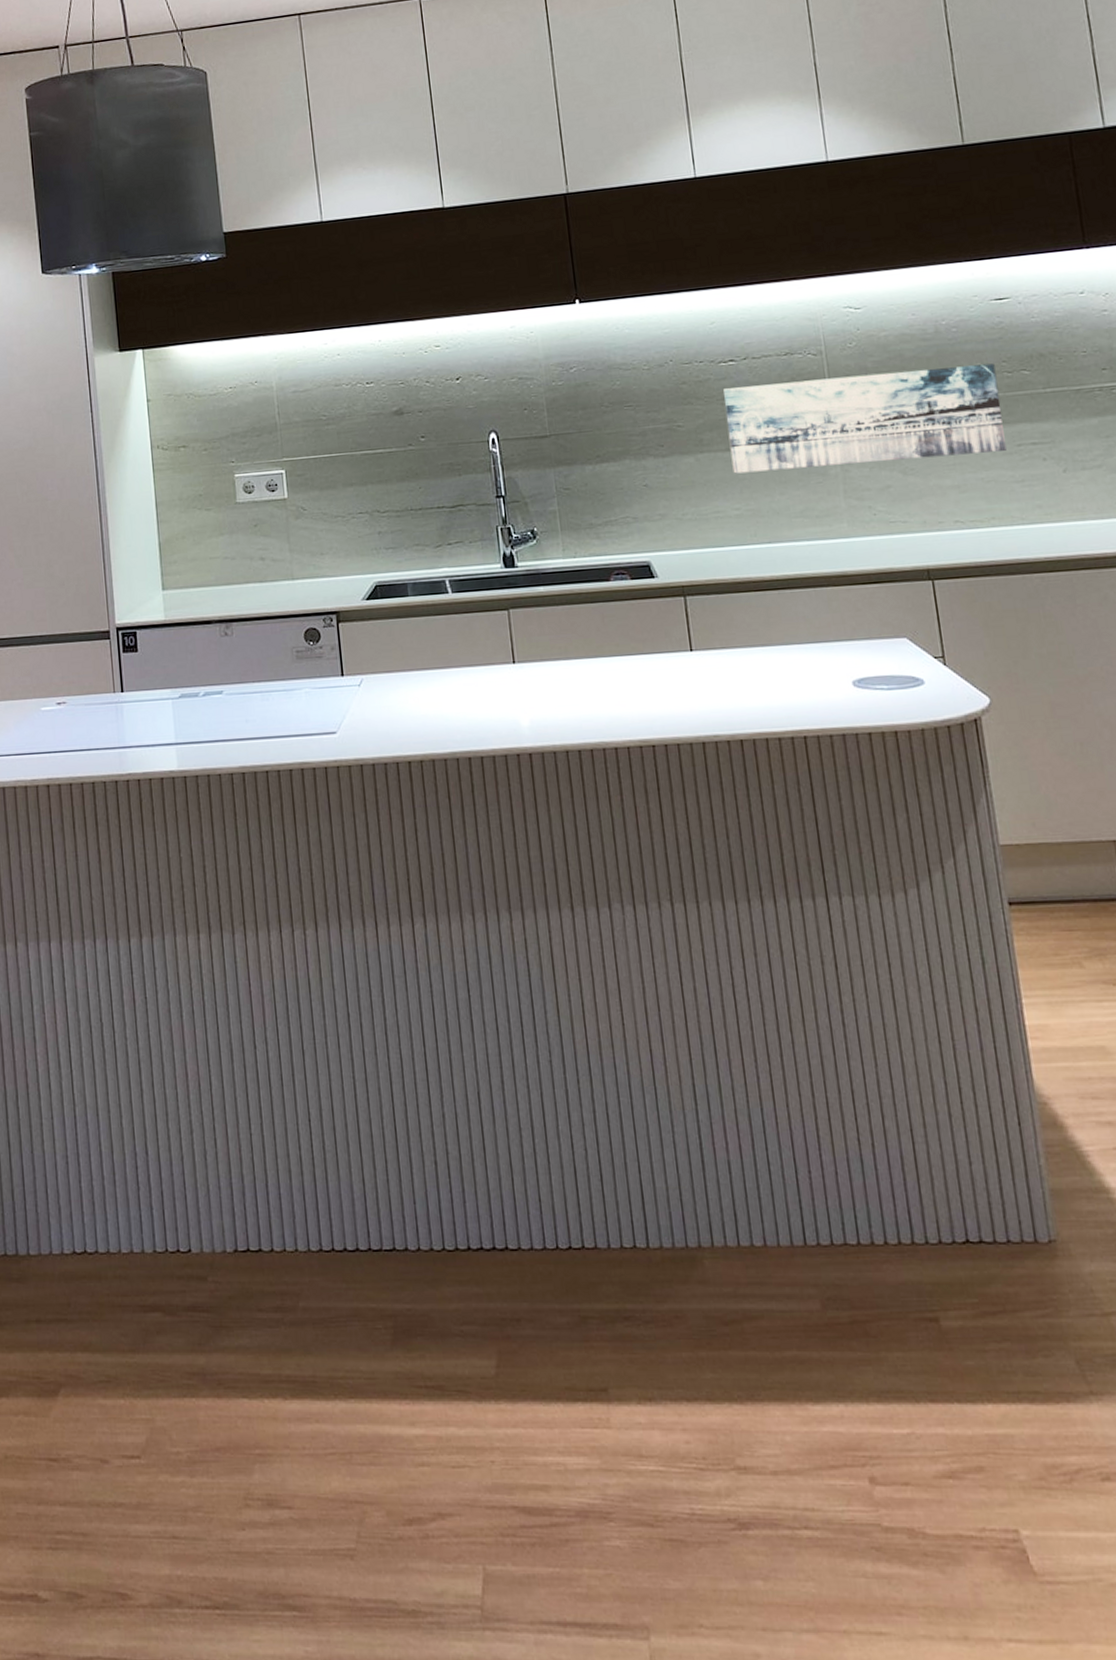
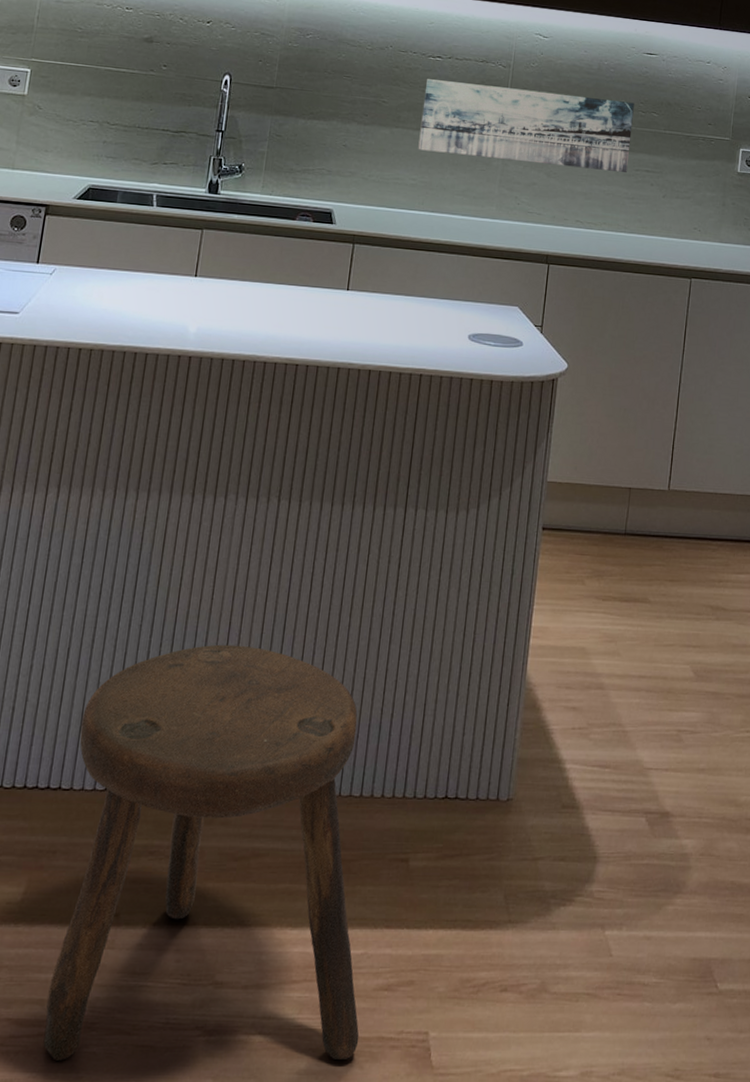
stool: none [511,1075,932,1563] -> present [43,644,360,1061]

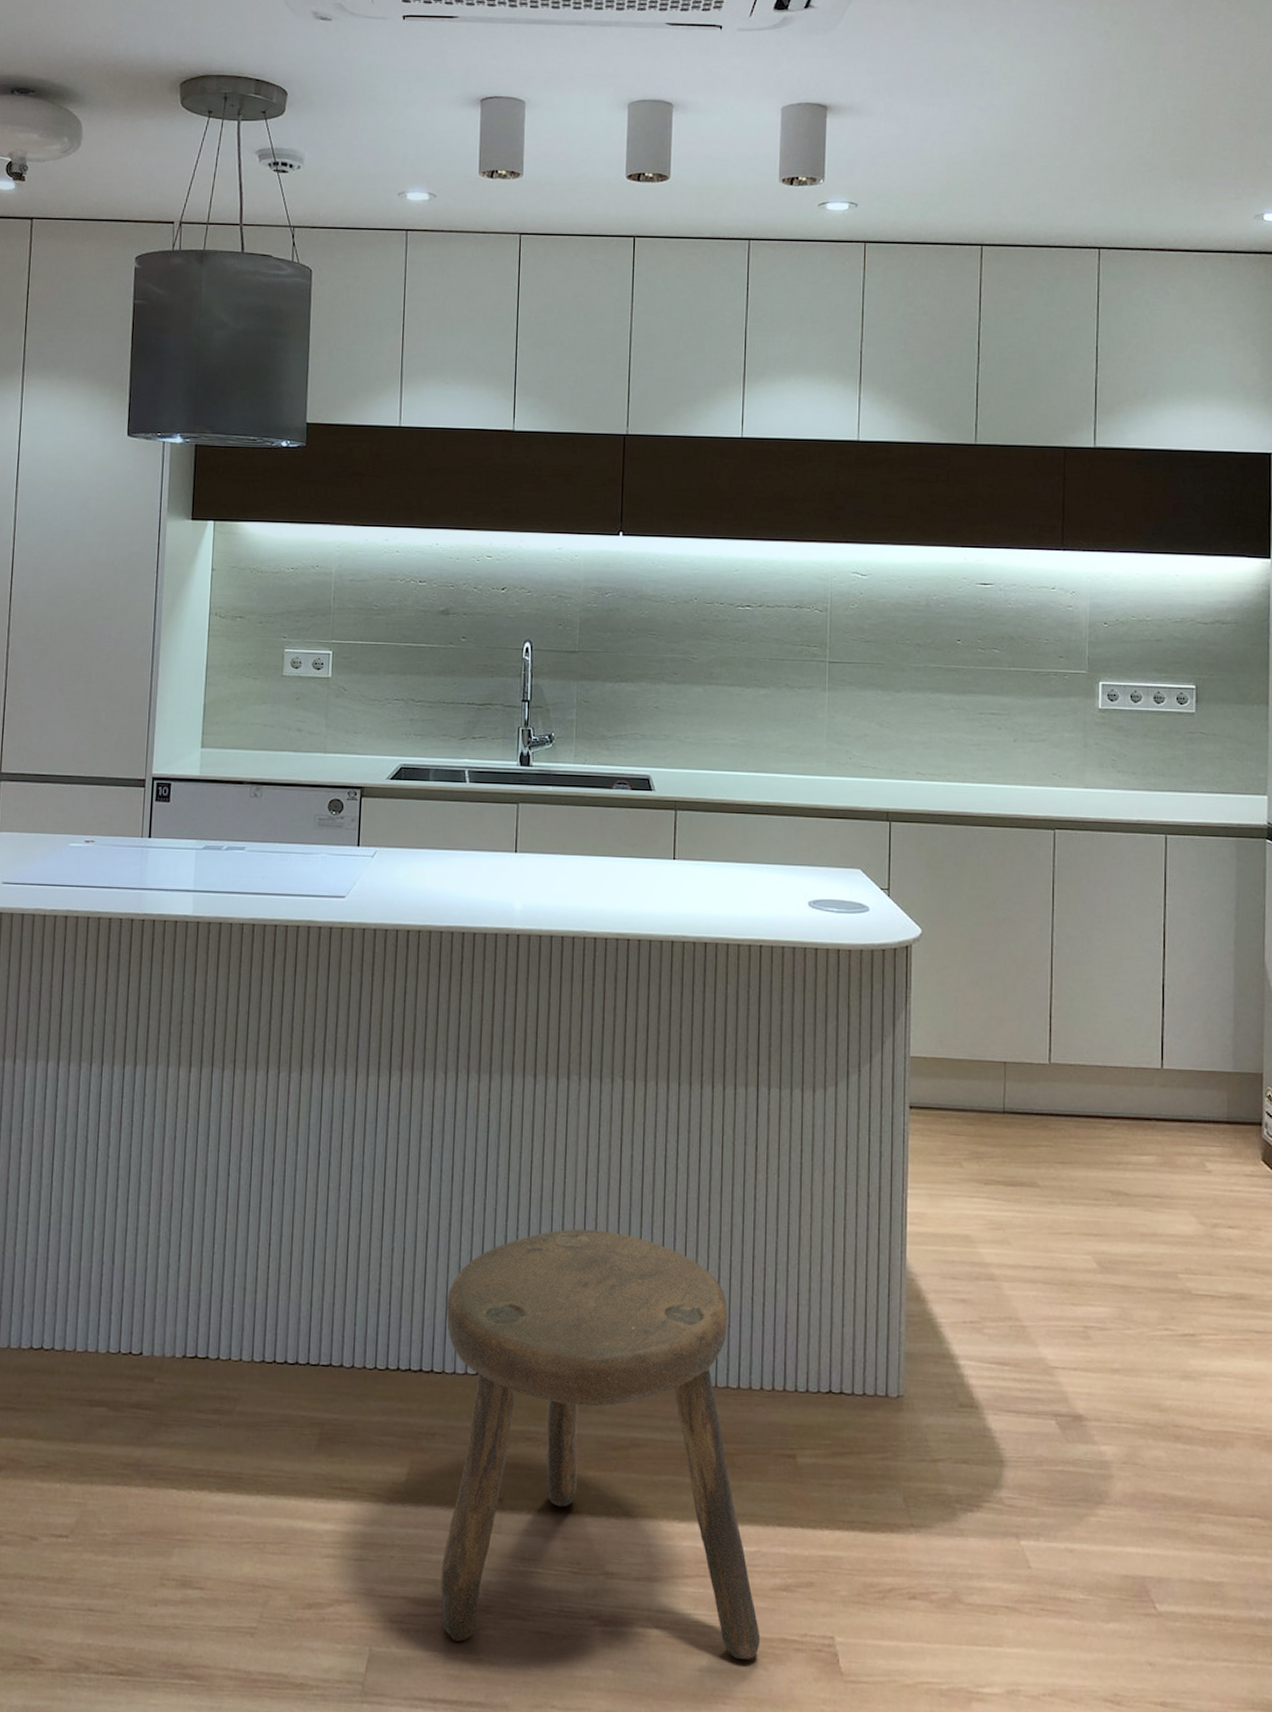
wall art: present [418,79,635,172] -> none [735,630,971,717]

